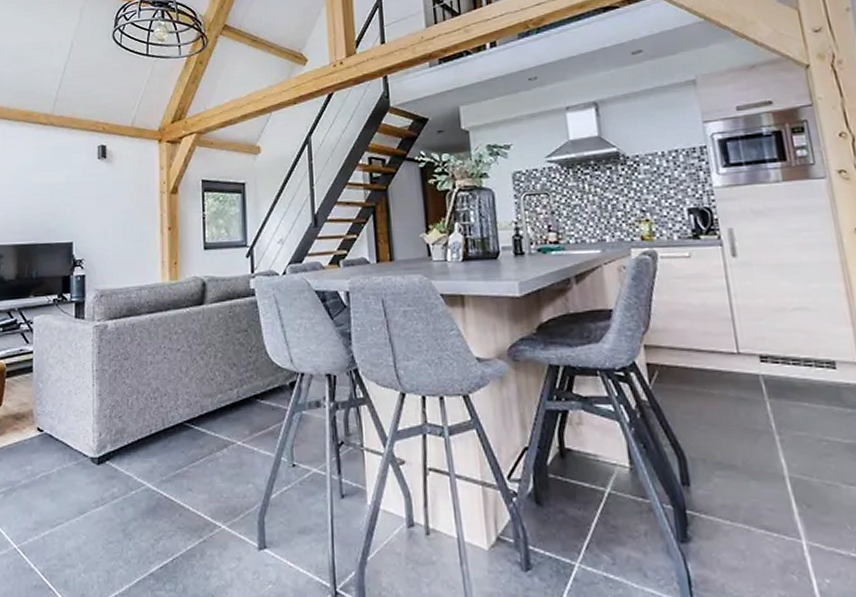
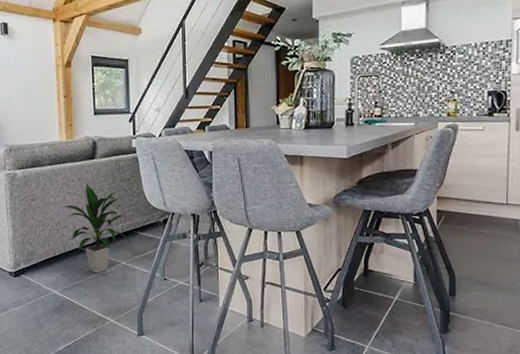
indoor plant: none [161,335,249,458] -> present [62,183,131,273]

